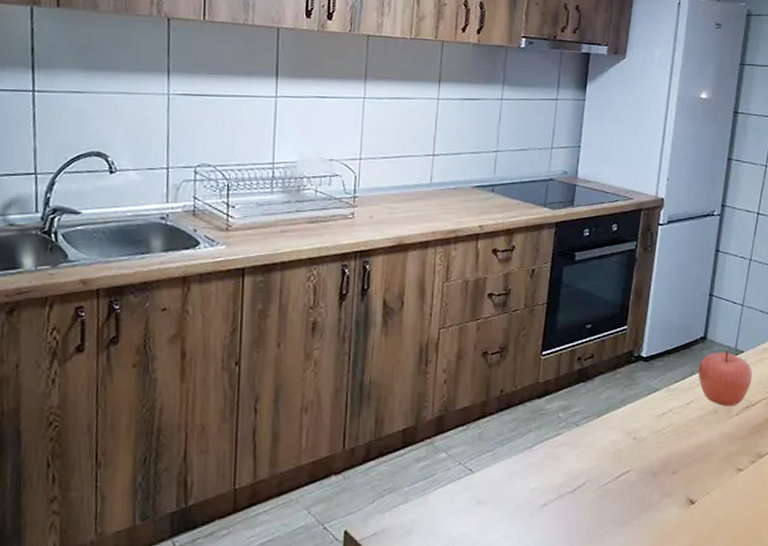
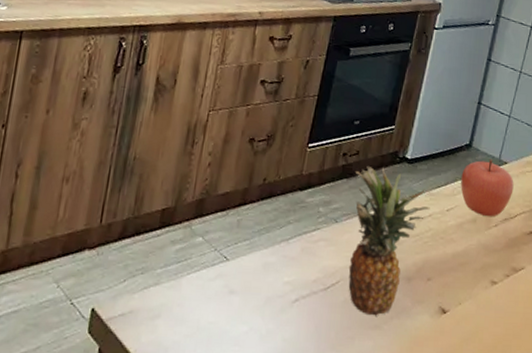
fruit: none [591,367,670,513] -> present [348,167,430,316]

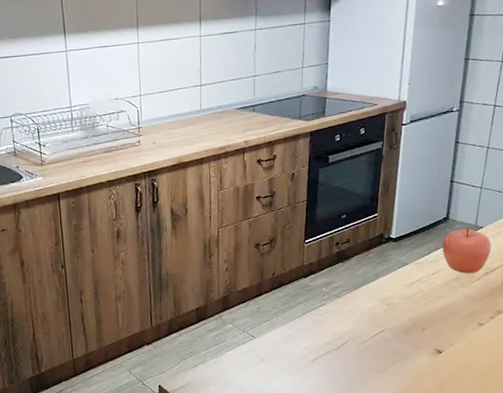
fruit: present [348,167,430,316] -> none [348,248,418,363]

